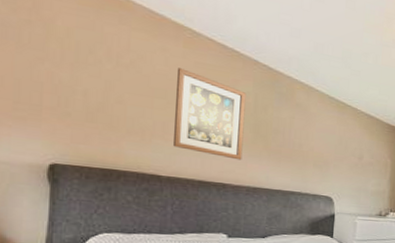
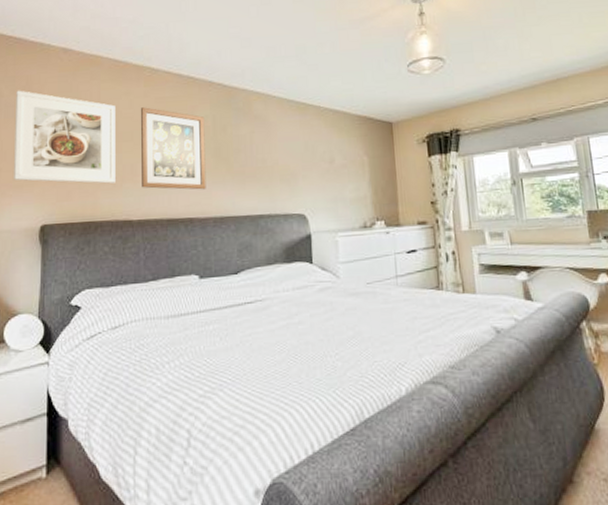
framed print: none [14,10,148,137] -> present [14,90,115,184]

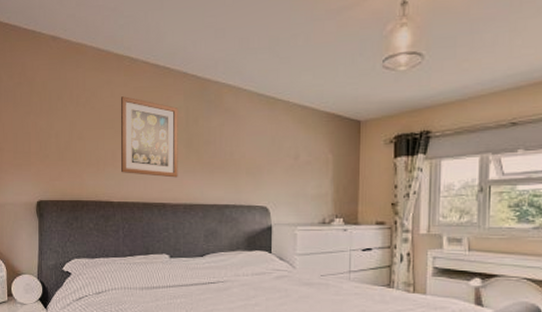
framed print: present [14,90,115,184] -> none [13,76,99,167]

